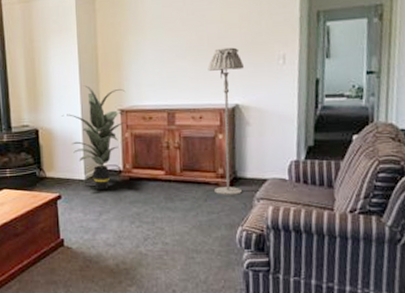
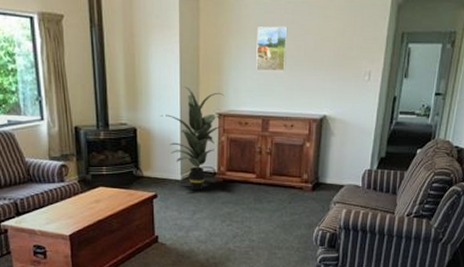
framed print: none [155,17,189,64] -> present [256,26,288,71]
floor lamp: present [207,47,244,195] -> none [299,60,334,198]

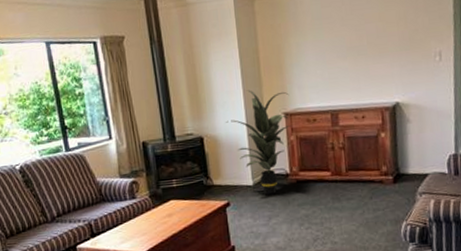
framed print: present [256,26,288,71] -> none [315,17,350,65]

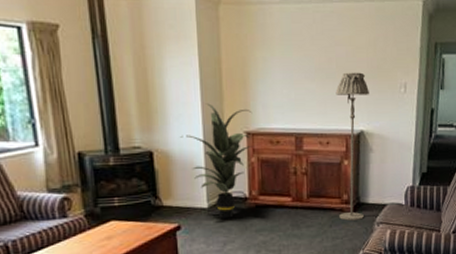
floor lamp: none [368,46,405,192] -> present [335,72,369,221]

